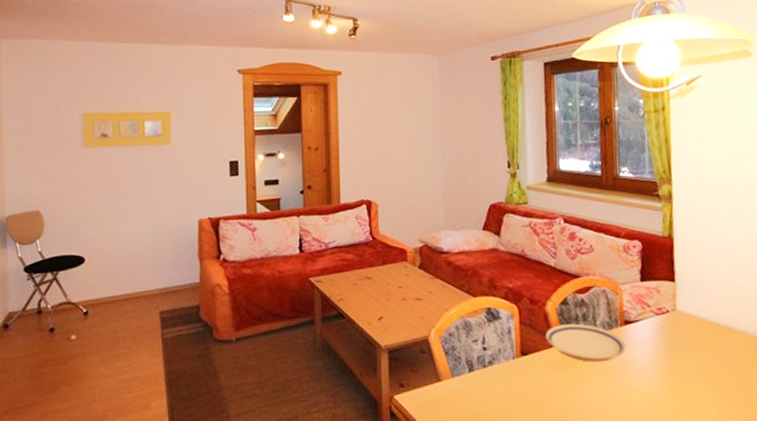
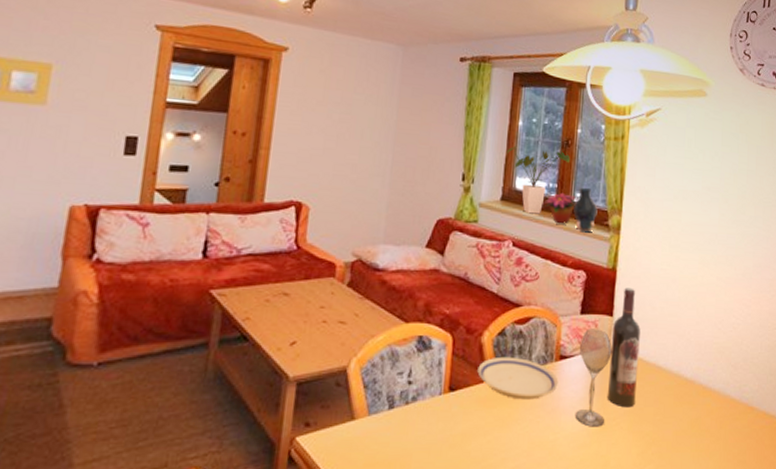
house plant: none [546,128,611,192] -> present [506,145,571,214]
flower arrangement: none [588,168,624,198] -> present [542,192,578,224]
vase: none [619,161,646,206] -> present [572,187,598,234]
wineglass: none [643,294,678,387] -> present [576,328,612,427]
wine bottle: none [676,253,710,368] -> present [607,287,641,408]

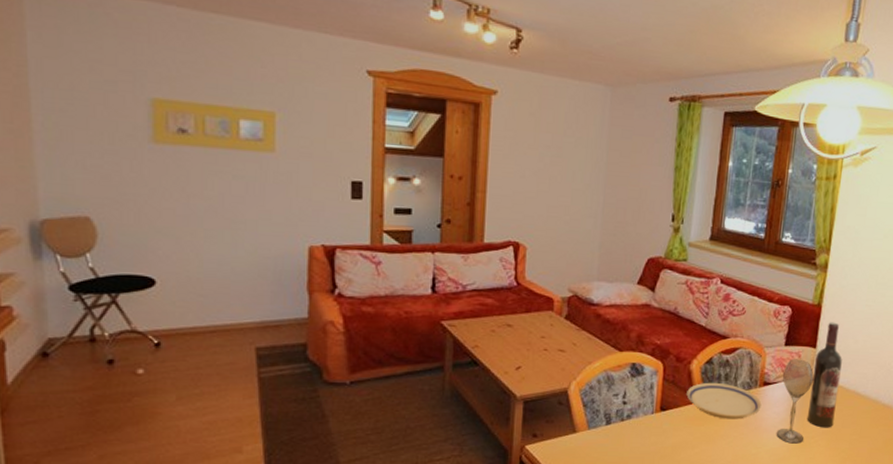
house plant: present [506,145,571,214] -> none [715,186,780,253]
flower arrangement: present [542,192,578,224] -> none [750,232,787,263]
vase: present [572,187,598,234] -> none [780,227,806,272]

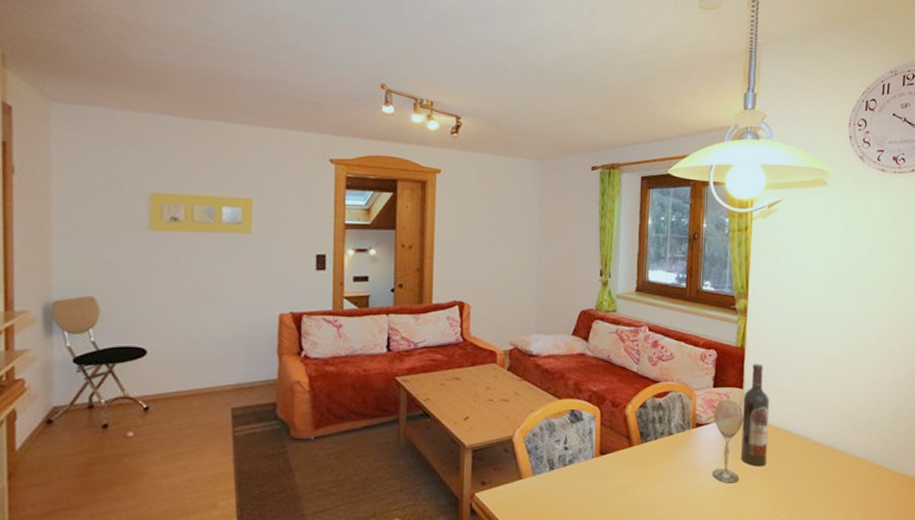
plate: present [686,382,762,419] -> none [624,425,696,461]

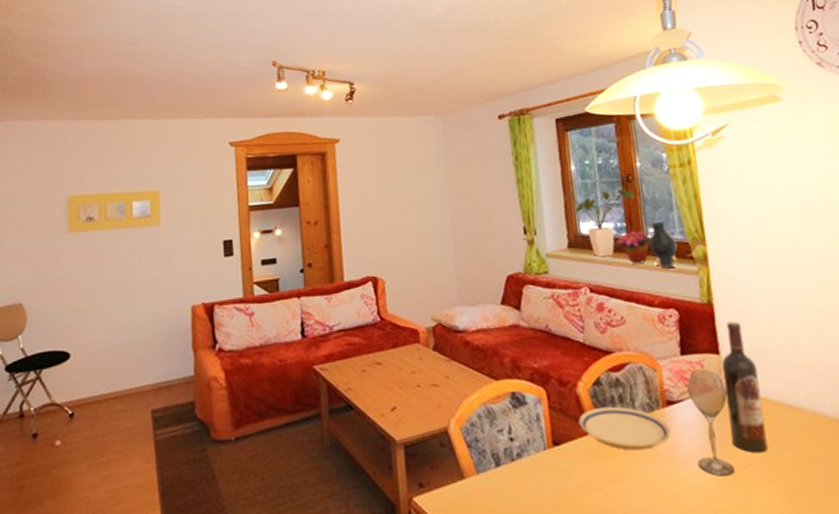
plate: none [624,425,696,461] -> present [578,406,671,451]
house plant: none [638,242,698,302] -> present [564,186,635,257]
flower arrangement: none [673,281,707,310] -> present [613,230,652,263]
vase: none [702,276,725,318] -> present [648,221,678,270]

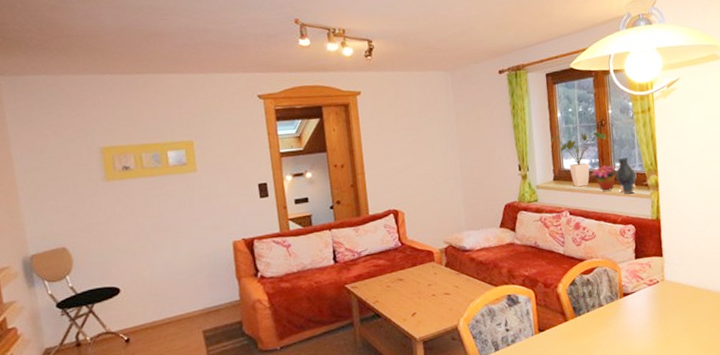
plate: present [578,406,671,451] -> none [558,300,625,331]
wineglass: present [686,369,734,476] -> none [638,268,668,344]
wine bottle: present [722,321,768,453] -> none [664,231,692,326]

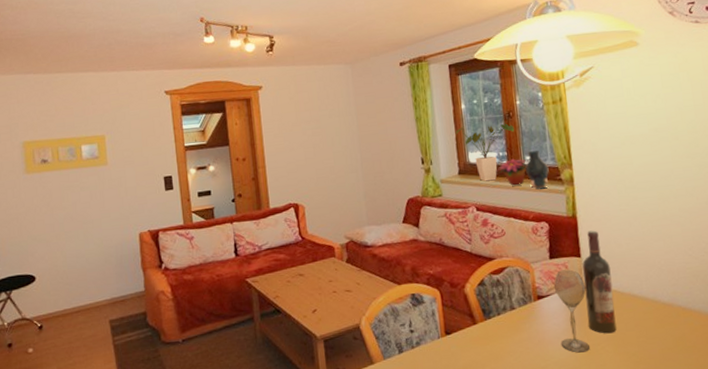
wineglass: none [638,268,668,344] -> present [553,269,590,353]
wine bottle: none [664,231,692,326] -> present [582,230,617,334]

